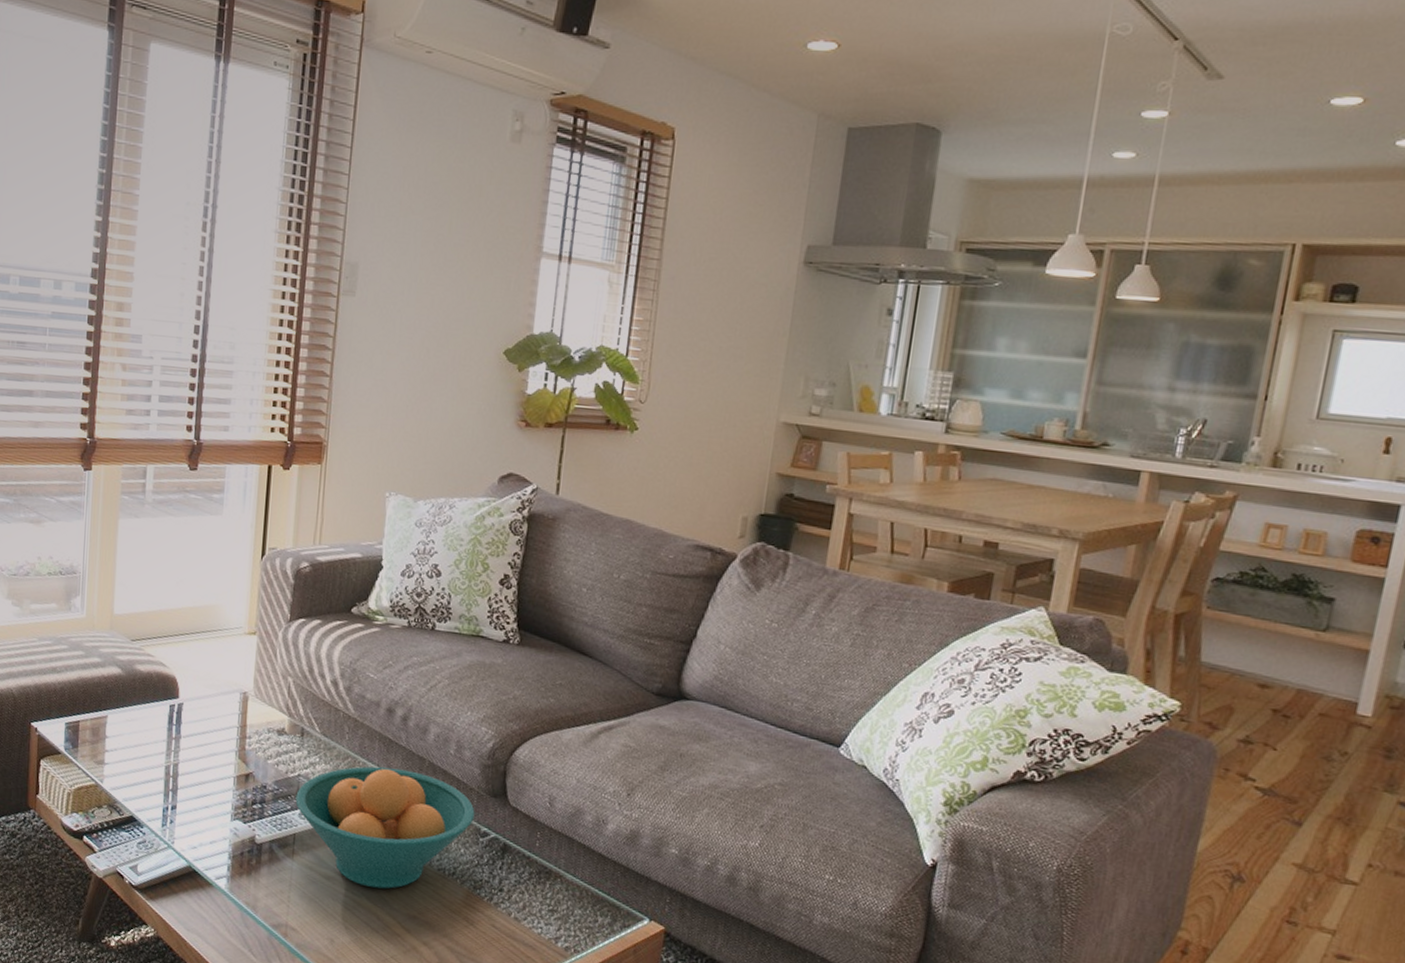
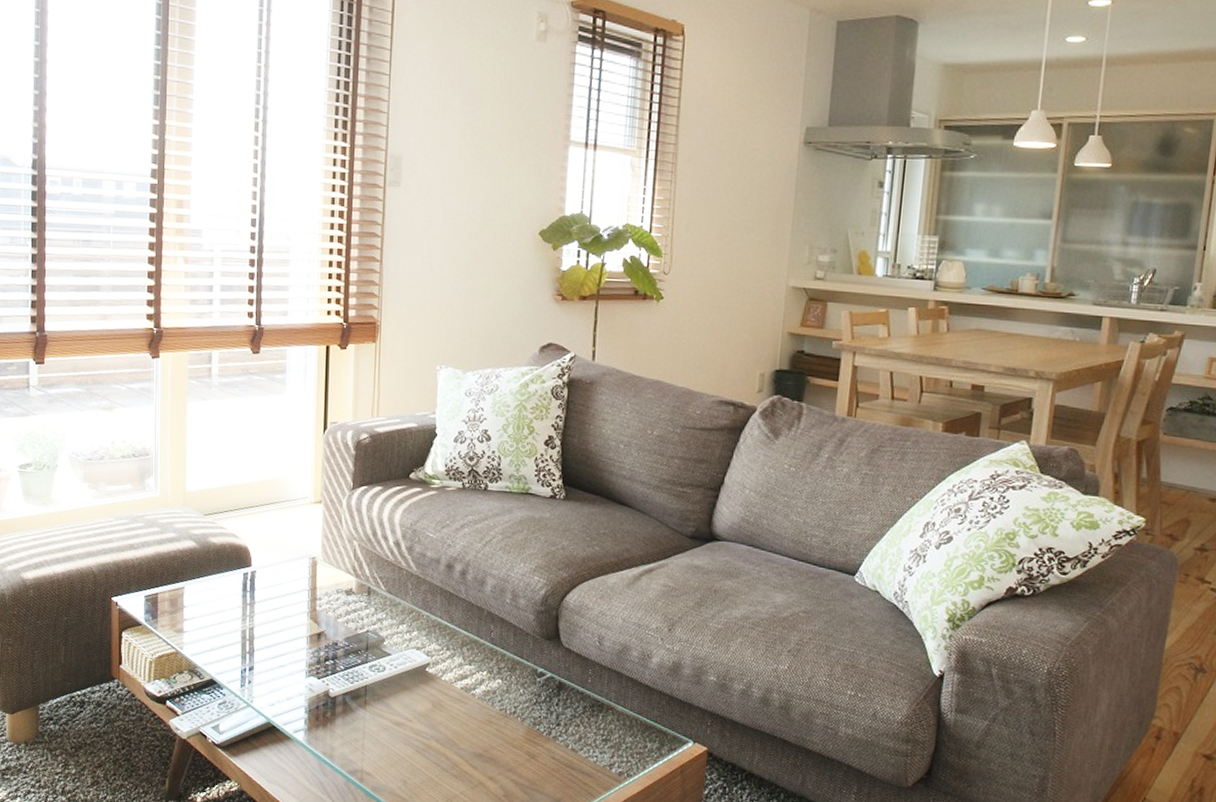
fruit bowl: present [295,766,475,889] -> none [365,618,532,731]

